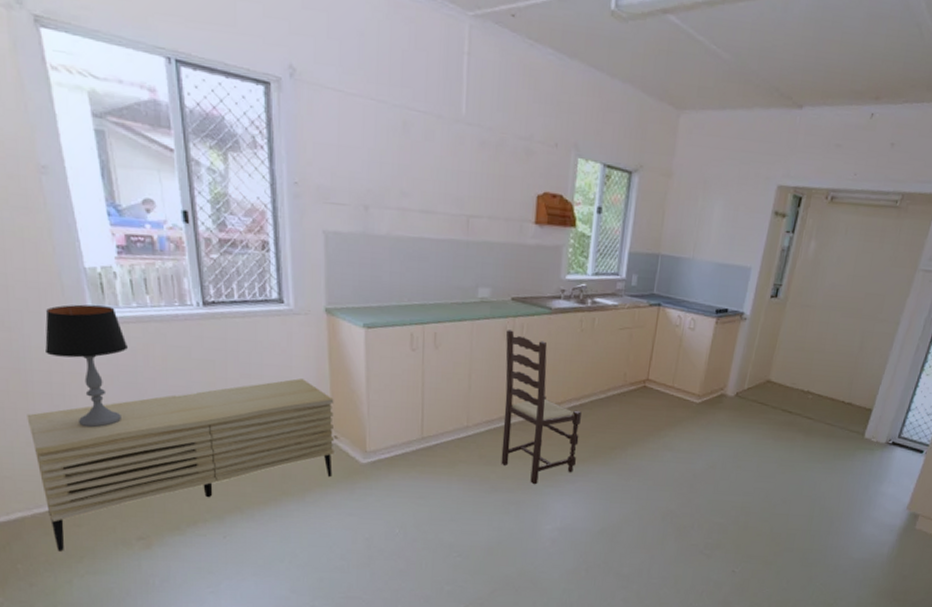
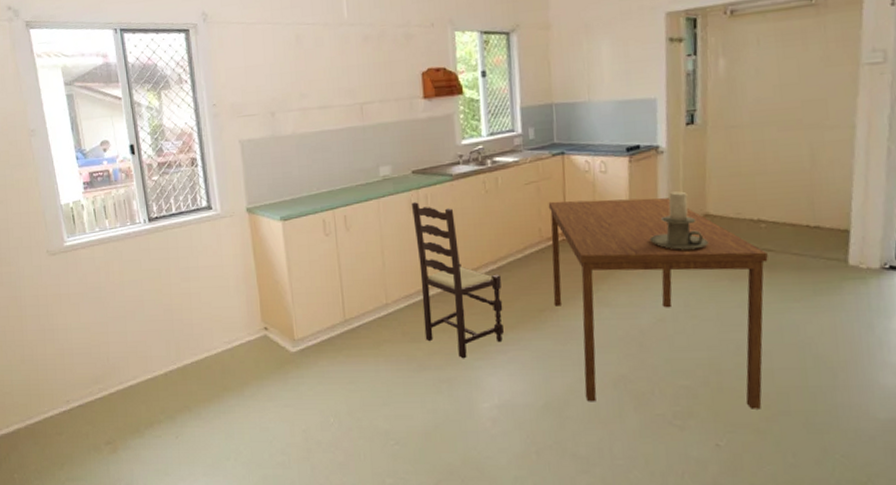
sideboard: present [27,378,335,552] -> none [21,276,266,460]
table lamp: present [45,304,128,428] -> none [34,234,93,342]
dining table: none [625,349,808,545] -> present [548,198,768,409]
candle holder: none [718,356,765,410] -> present [649,191,708,250]

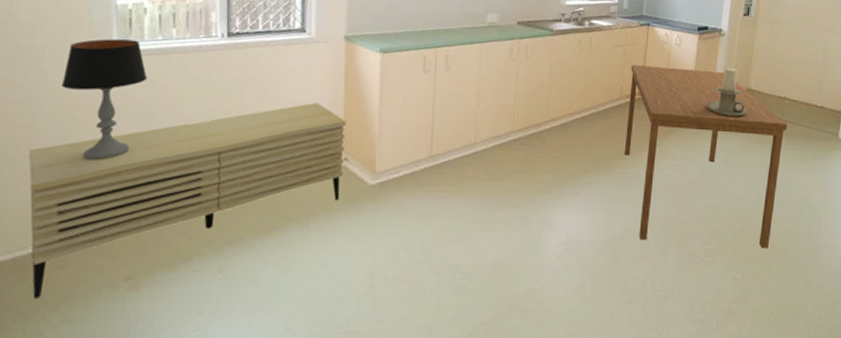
sideboard: none [21,276,266,460] -> present [28,103,347,299]
table lamp: none [34,234,93,342] -> present [62,39,147,161]
dining chair: present [411,202,504,359] -> none [507,50,582,199]

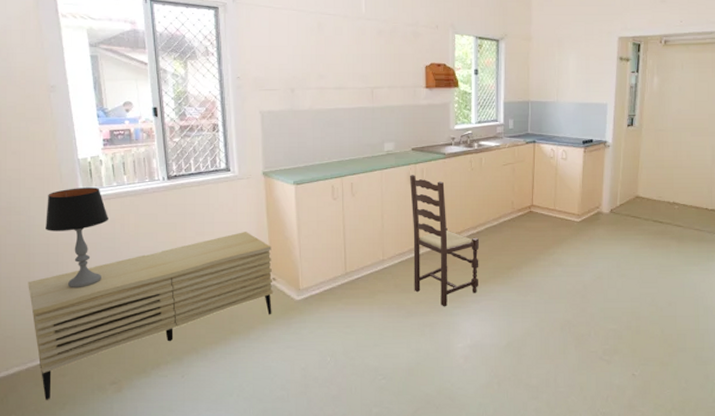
dining chair: none [507,50,582,199] -> present [409,175,479,307]
dining table: present [624,64,787,248] -> none [519,180,678,347]
candle holder: present [705,68,748,116] -> none [595,178,637,223]

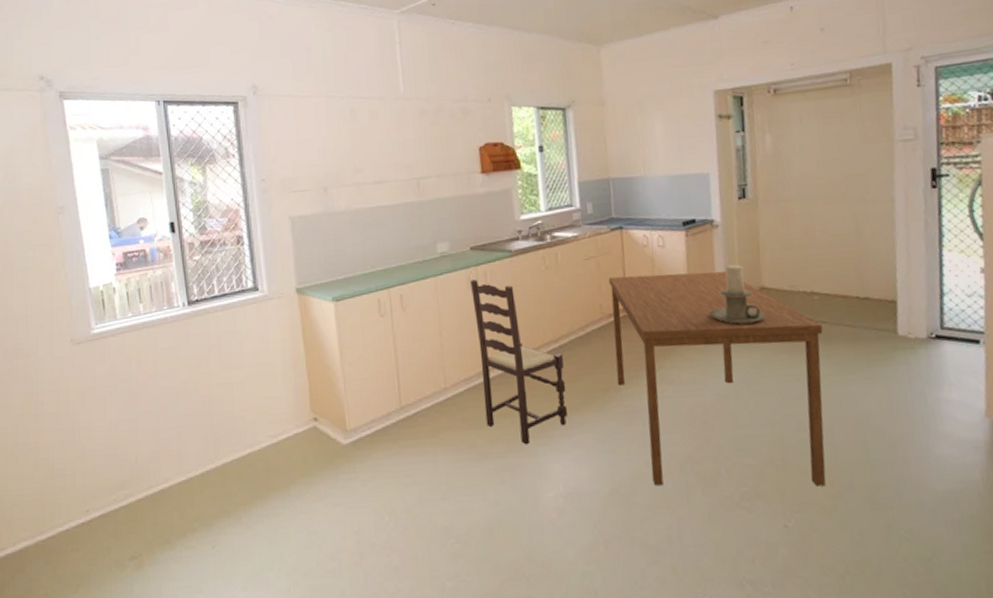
sideboard: present [28,232,273,400] -> none [36,362,315,582]
table lamp: present [46,187,108,289] -> none [55,320,124,443]
dining table: none [519,180,678,347] -> present [608,271,826,486]
candle holder: none [595,178,637,223] -> present [709,265,765,324]

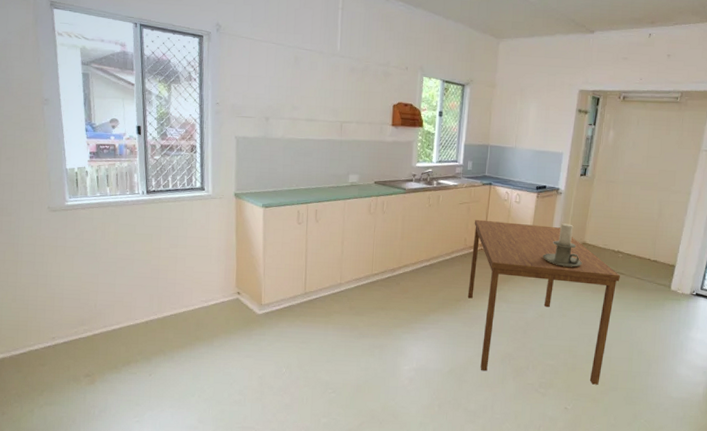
dining chair: present [469,279,567,445] -> none [367,206,431,332]

